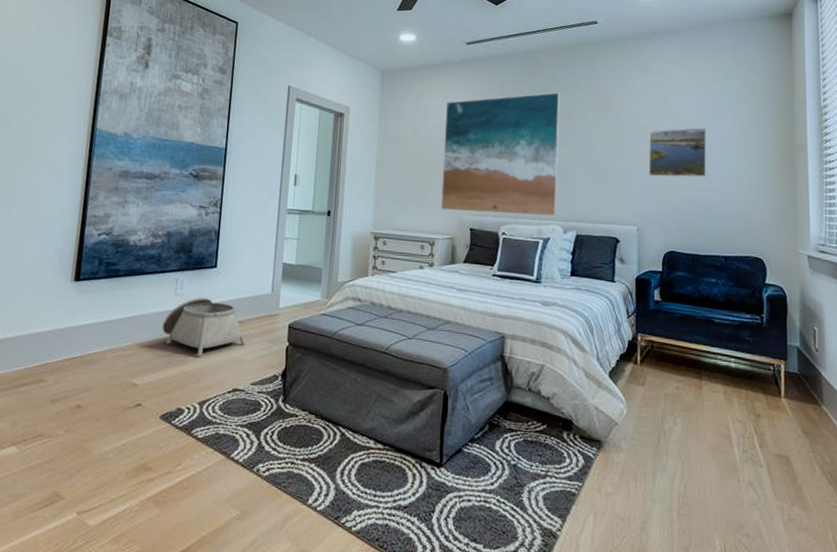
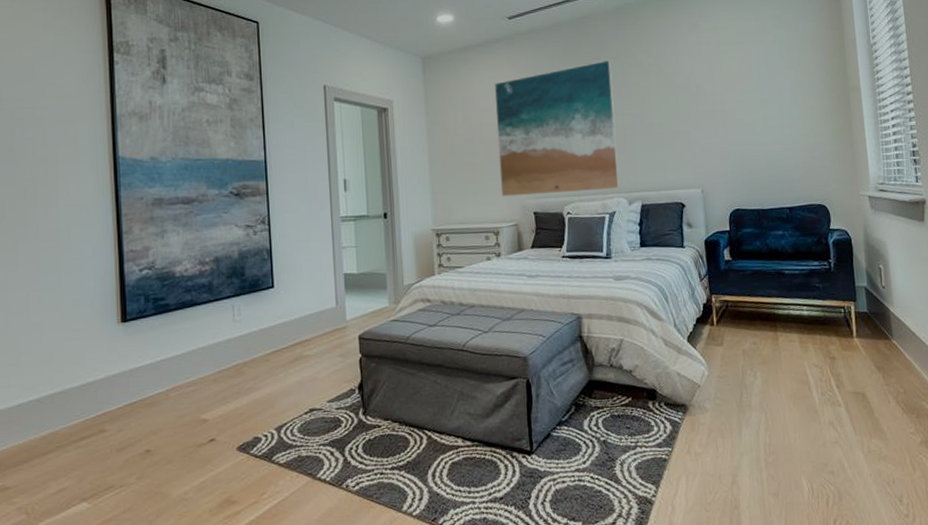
basket: present [162,297,246,356] -> none [225,320,317,381]
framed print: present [649,127,706,177] -> none [704,79,765,136]

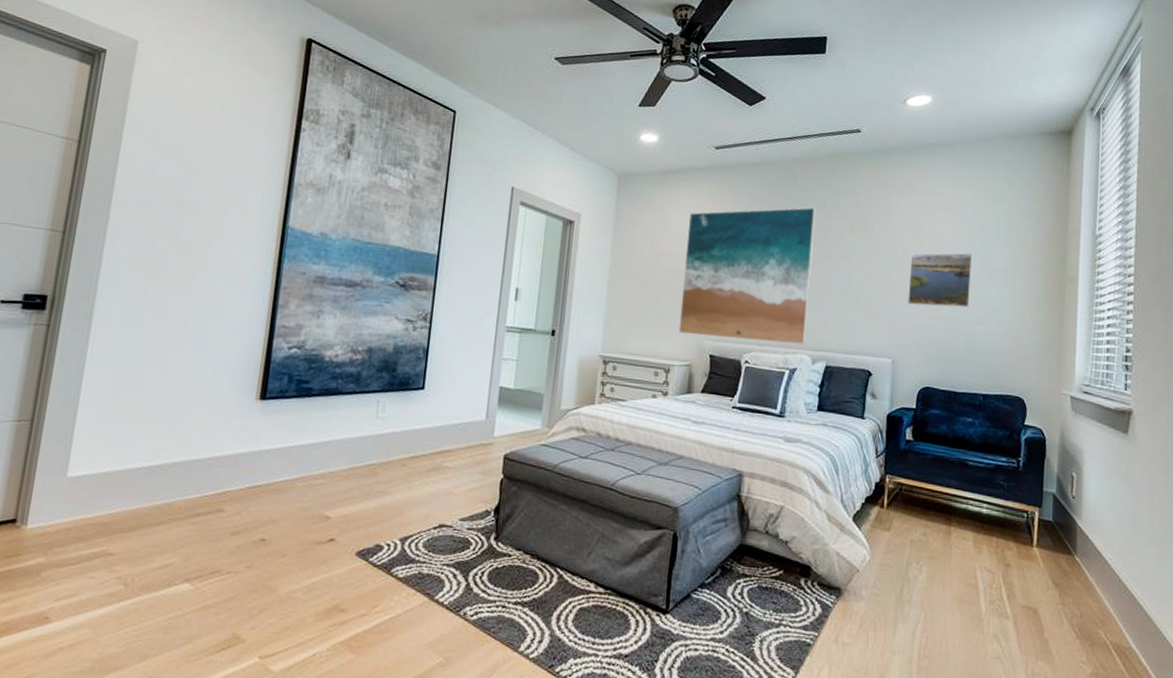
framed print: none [704,79,765,136] -> present [907,253,972,308]

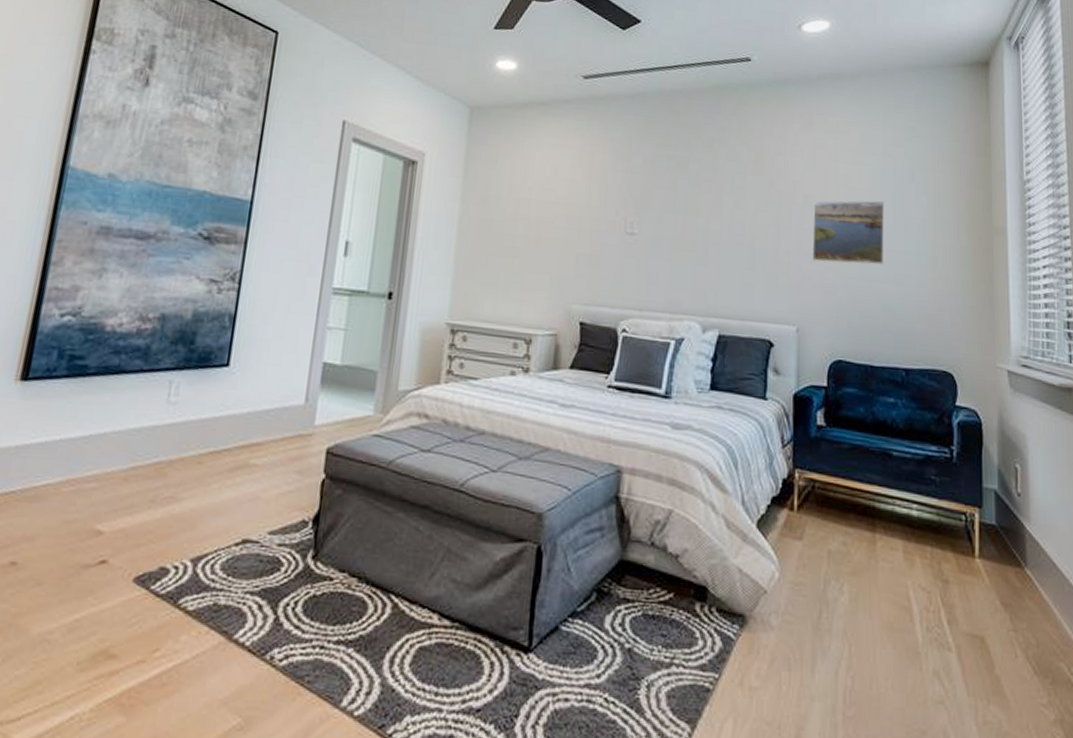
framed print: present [678,207,816,345] -> none [542,146,702,310]

